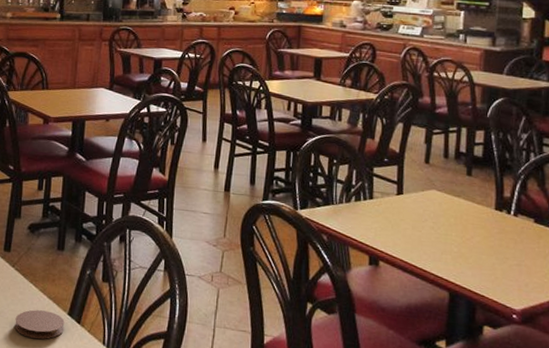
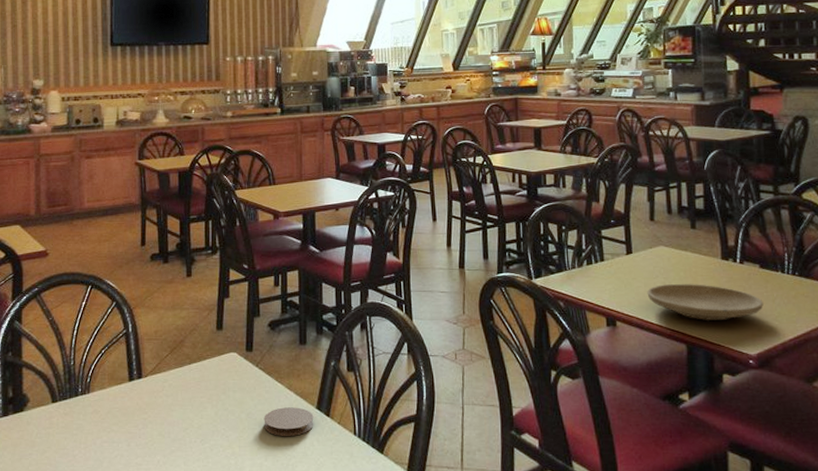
plate: none [414,229,534,272] -> present [647,284,764,320]

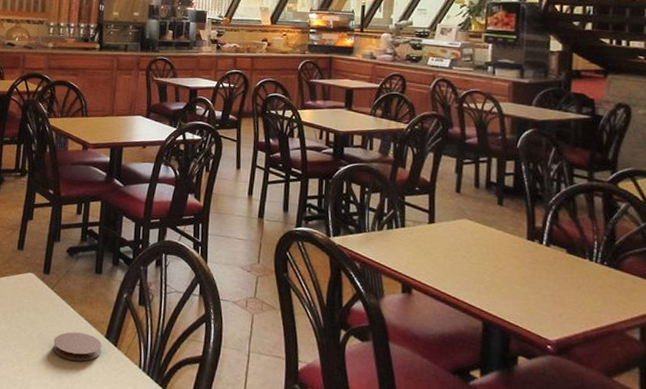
plate: present [647,284,764,320] -> none [446,258,567,302]

